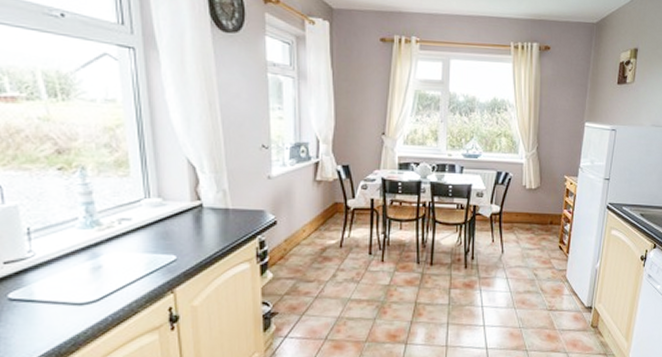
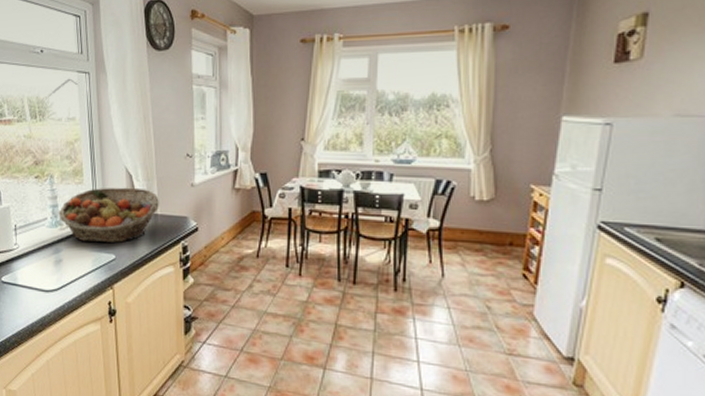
fruit basket: none [95,180,230,244] -> present [58,187,159,243]

